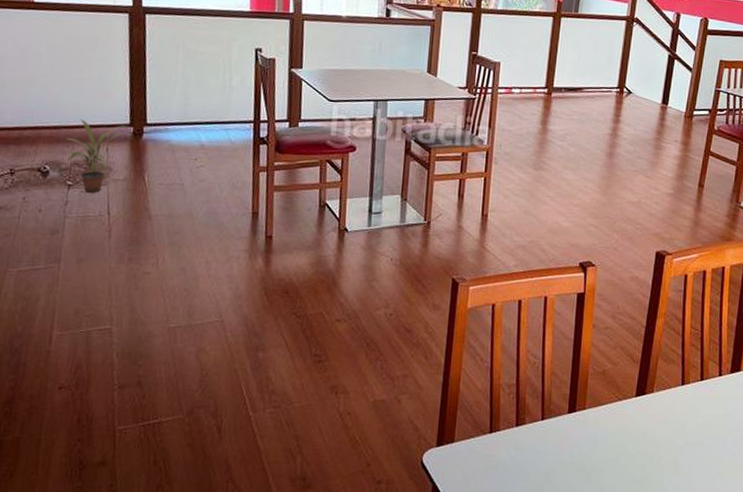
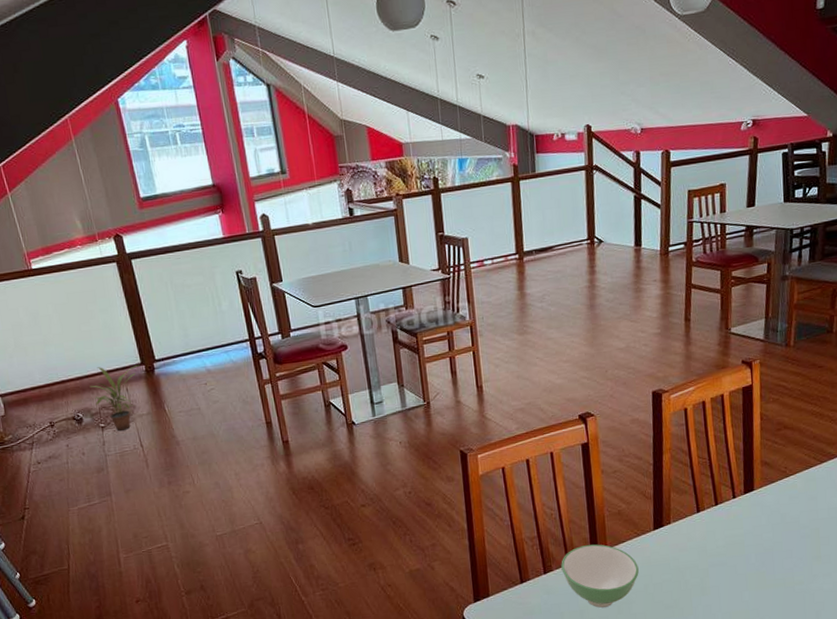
bowl: none [534,402,614,473] -> present [561,544,639,608]

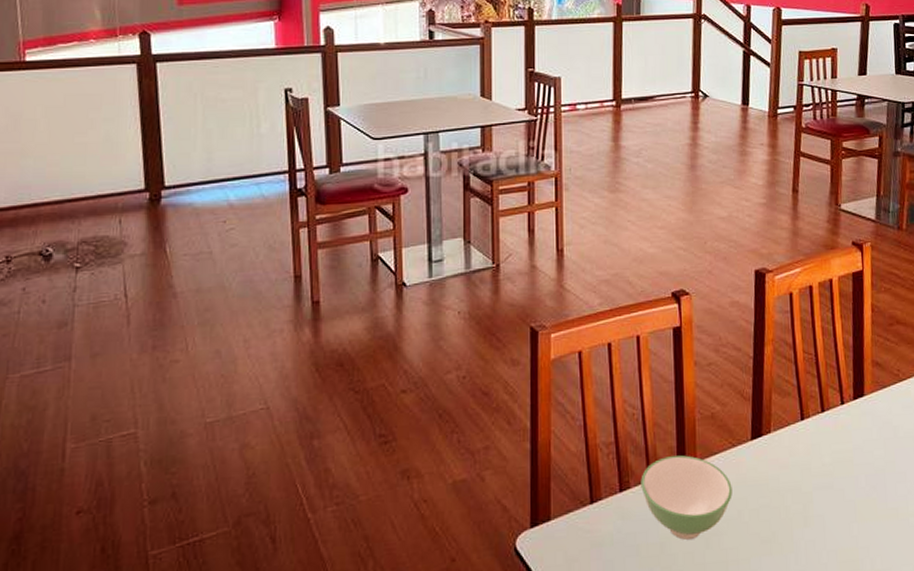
potted plant: present [89,365,139,431] -> none [70,190,142,274]

